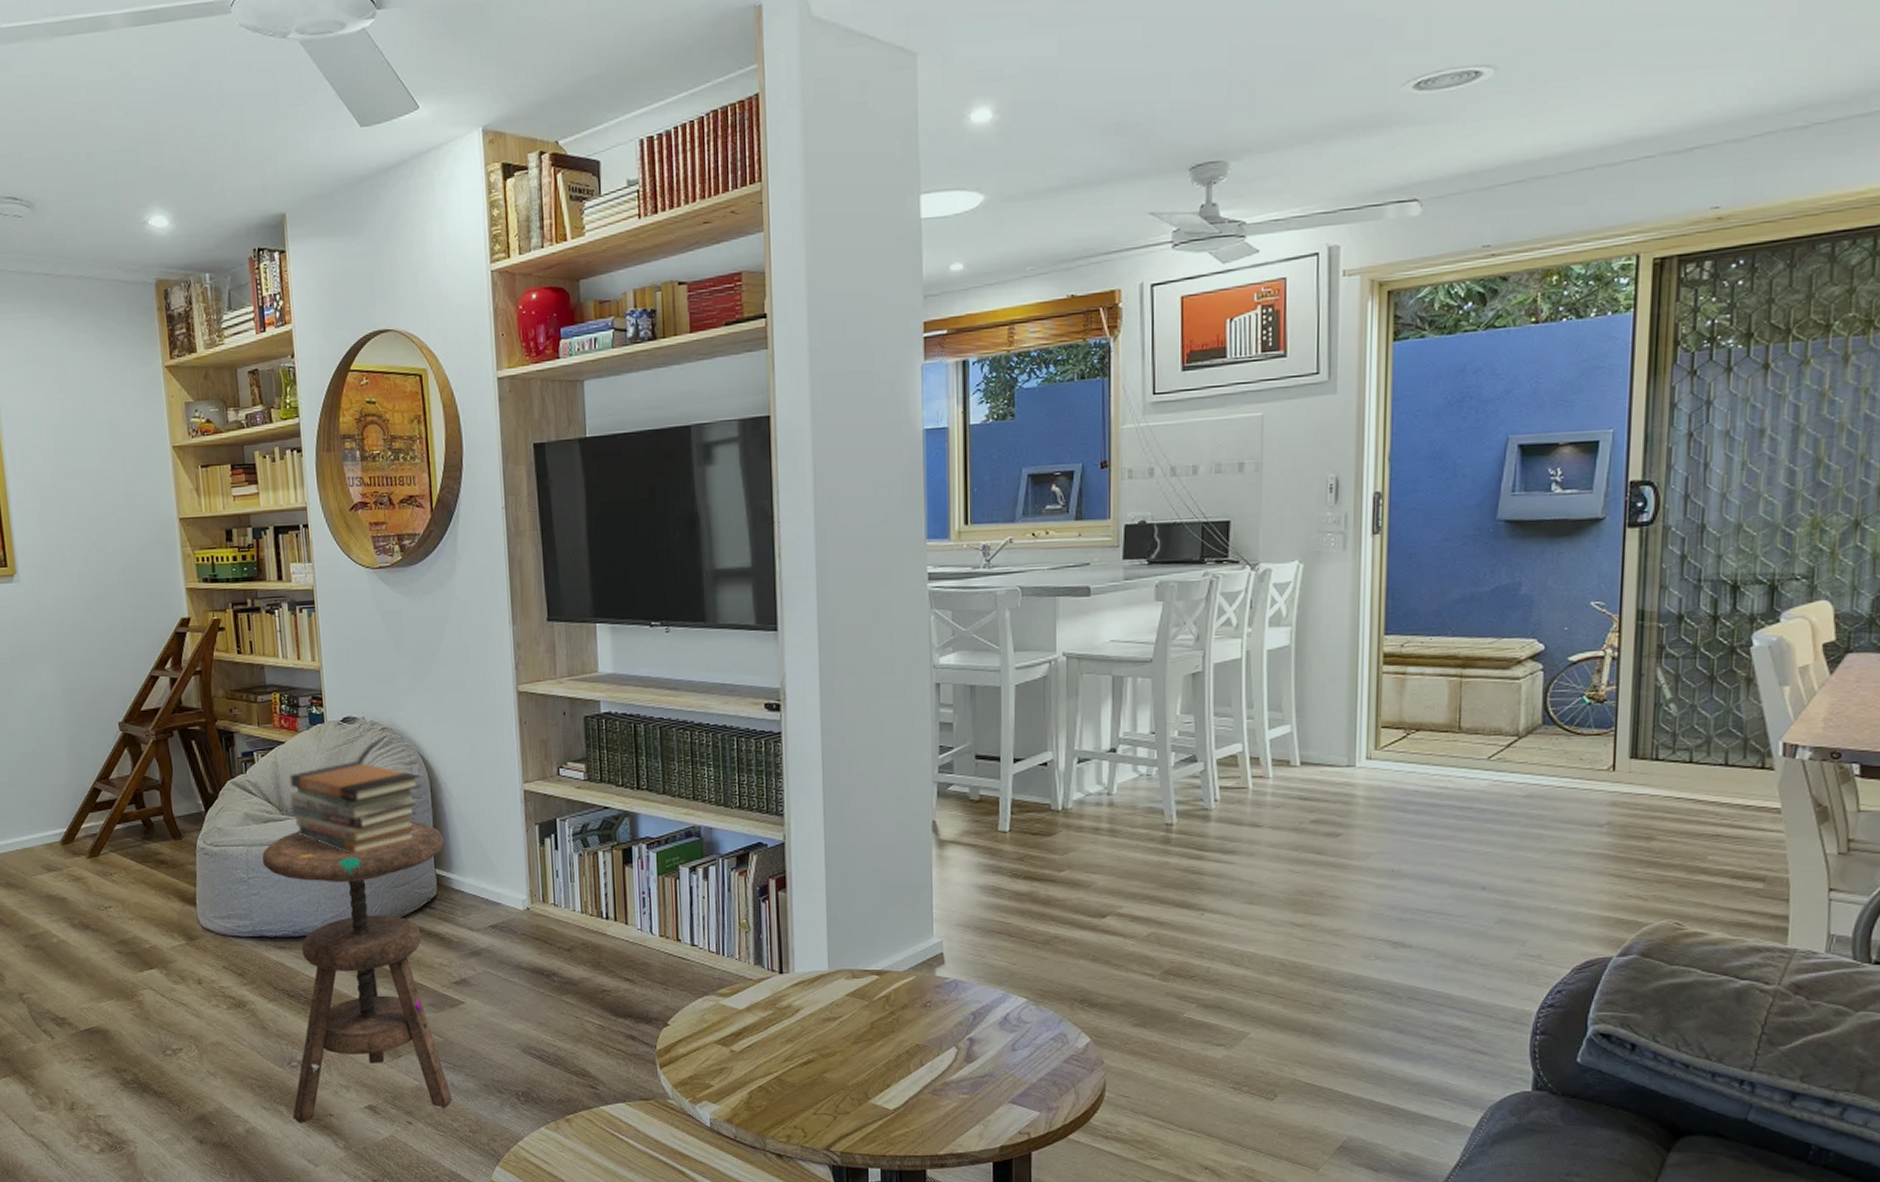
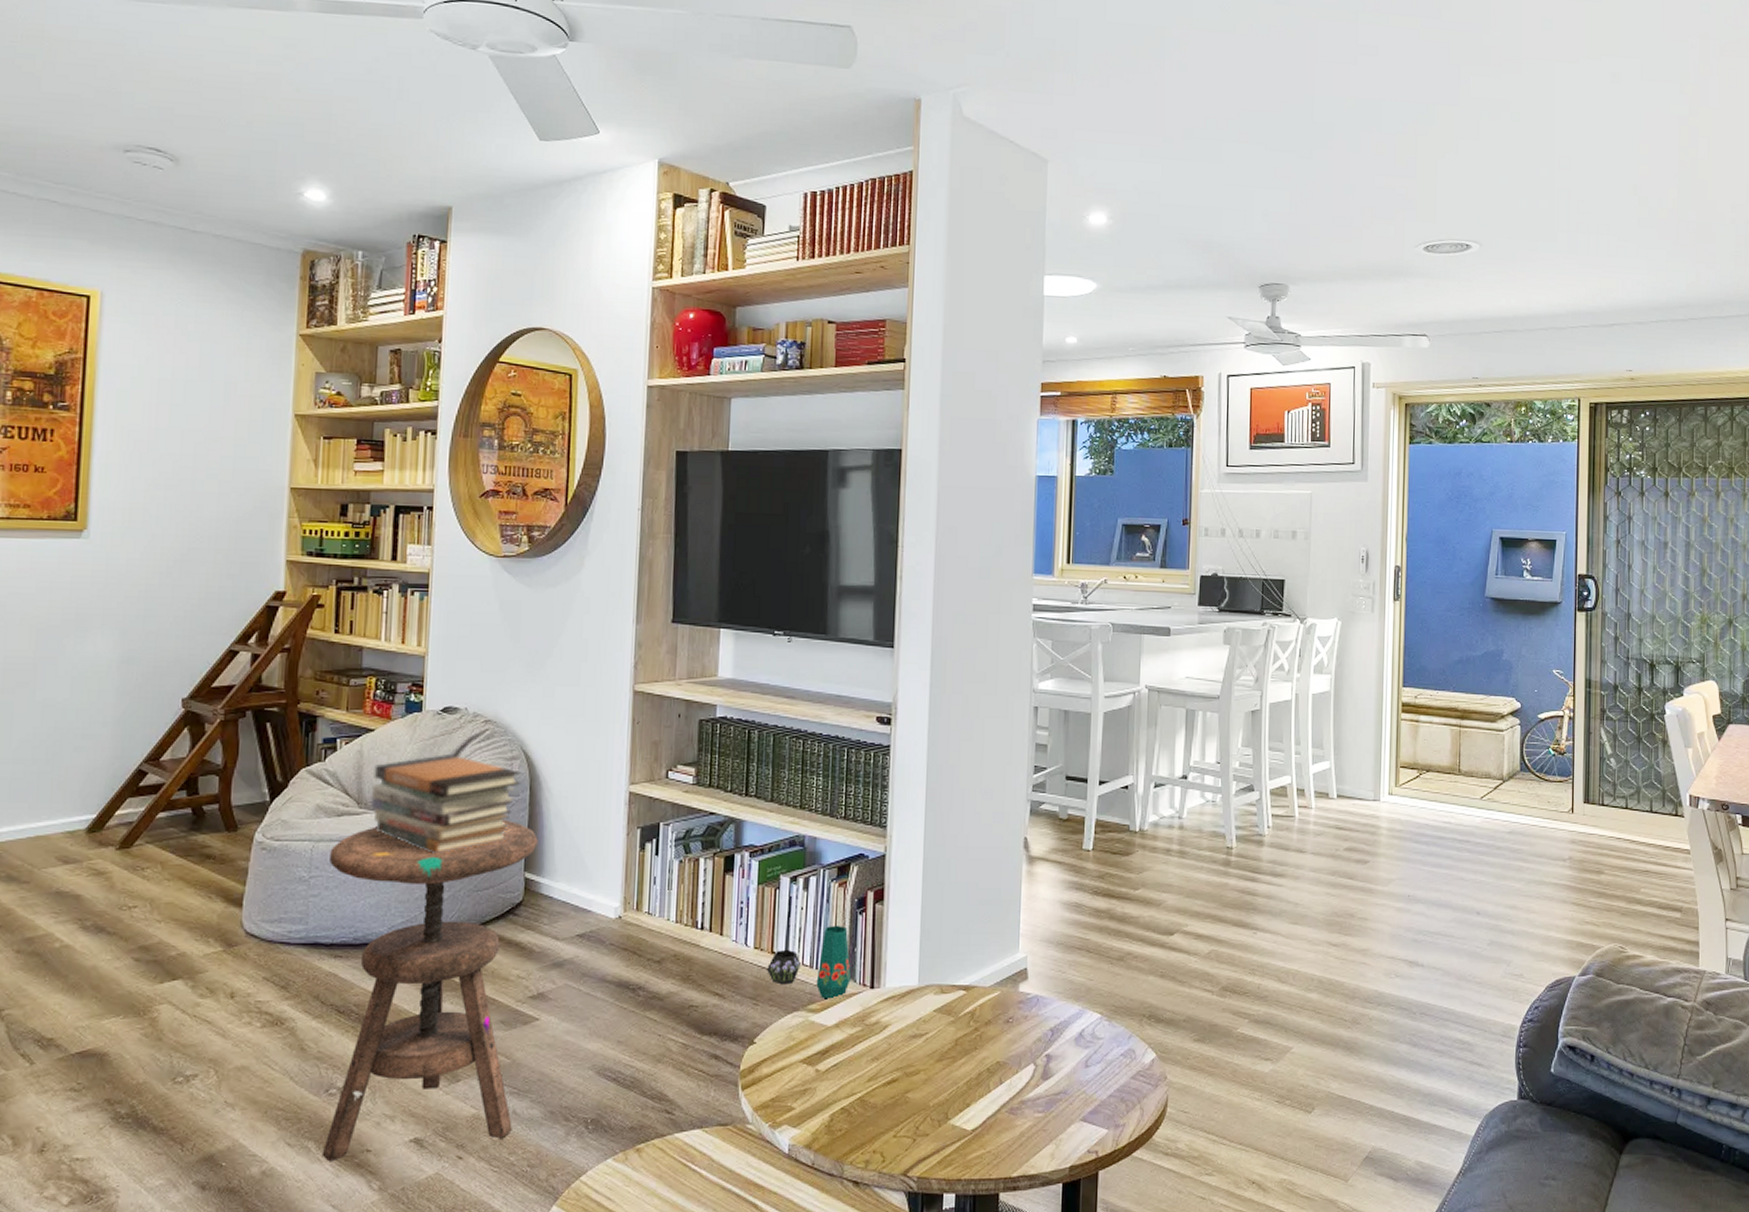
vase: none [673,912,759,986] -> present [766,925,851,1001]

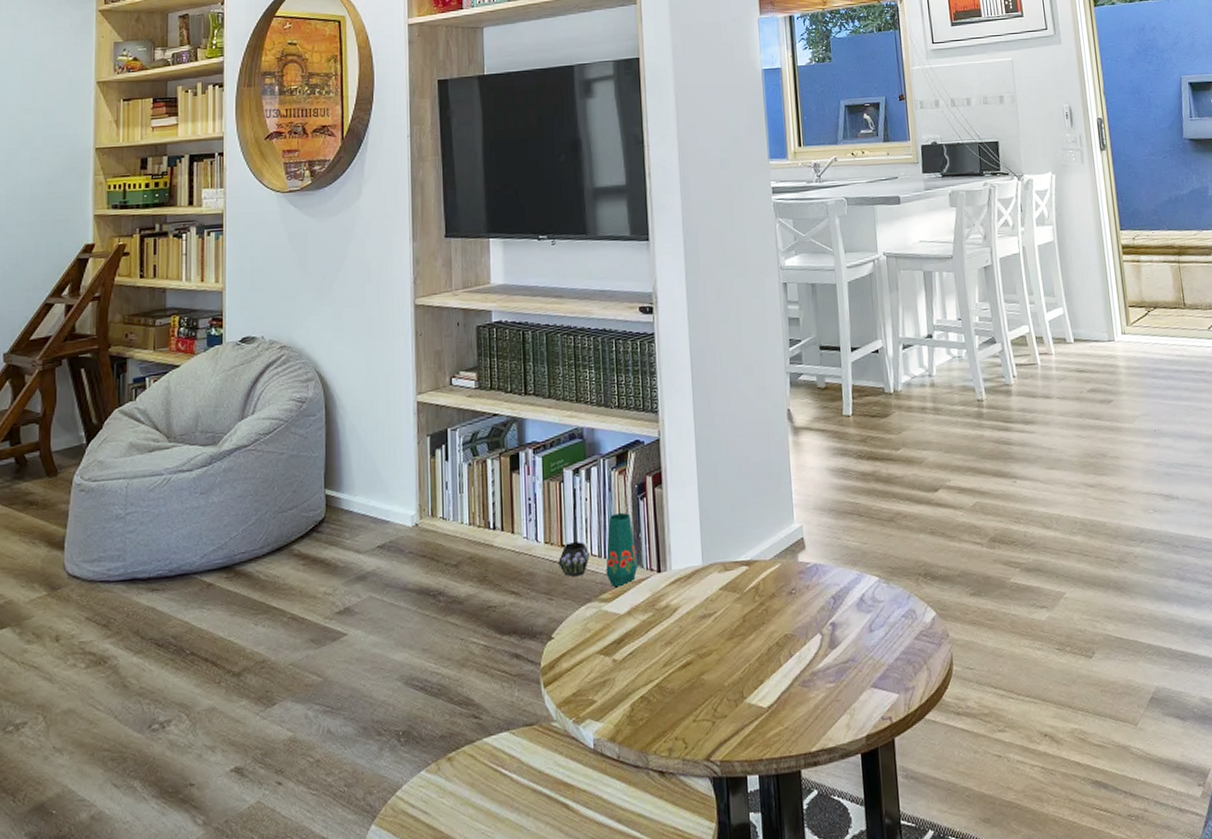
side table: present [321,820,538,1161] -> none [144,440,336,799]
book stack: present [370,754,521,855] -> none [179,382,316,480]

